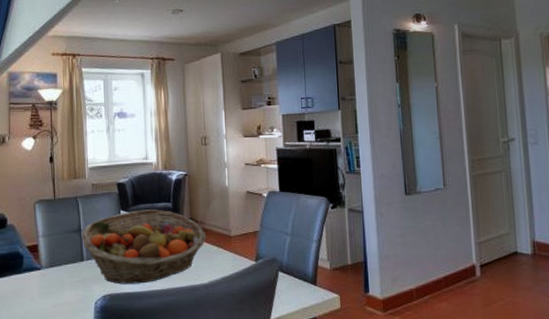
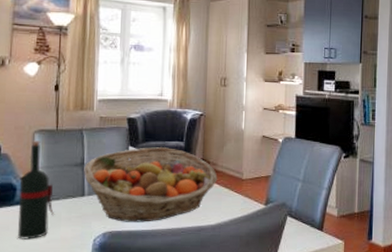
wine bottle: none [25,210,59,305] -> present [18,140,55,240]

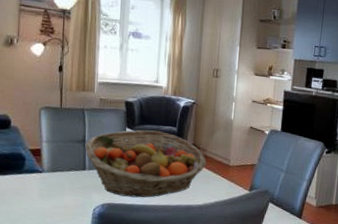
wine bottle: present [18,140,55,240] -> none [27,116,60,205]

